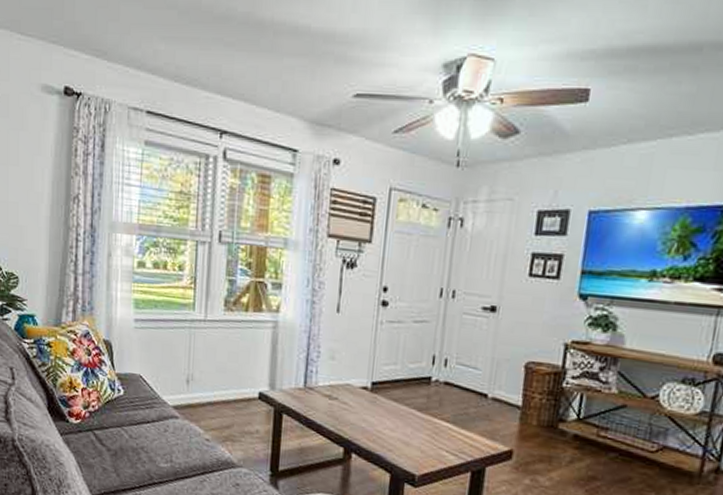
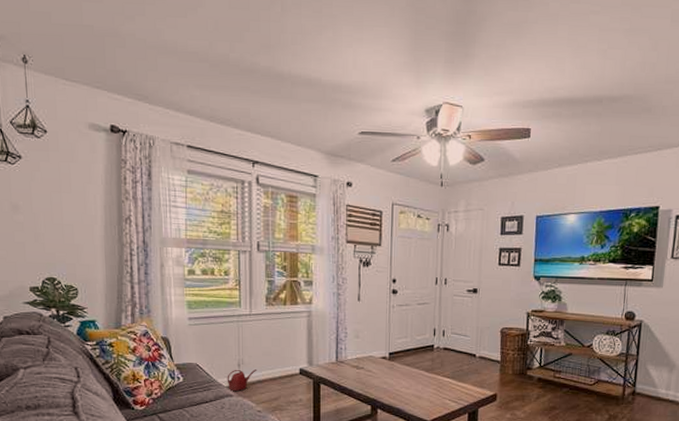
watering can: none [173,385,209,413] -> present [227,369,257,392]

